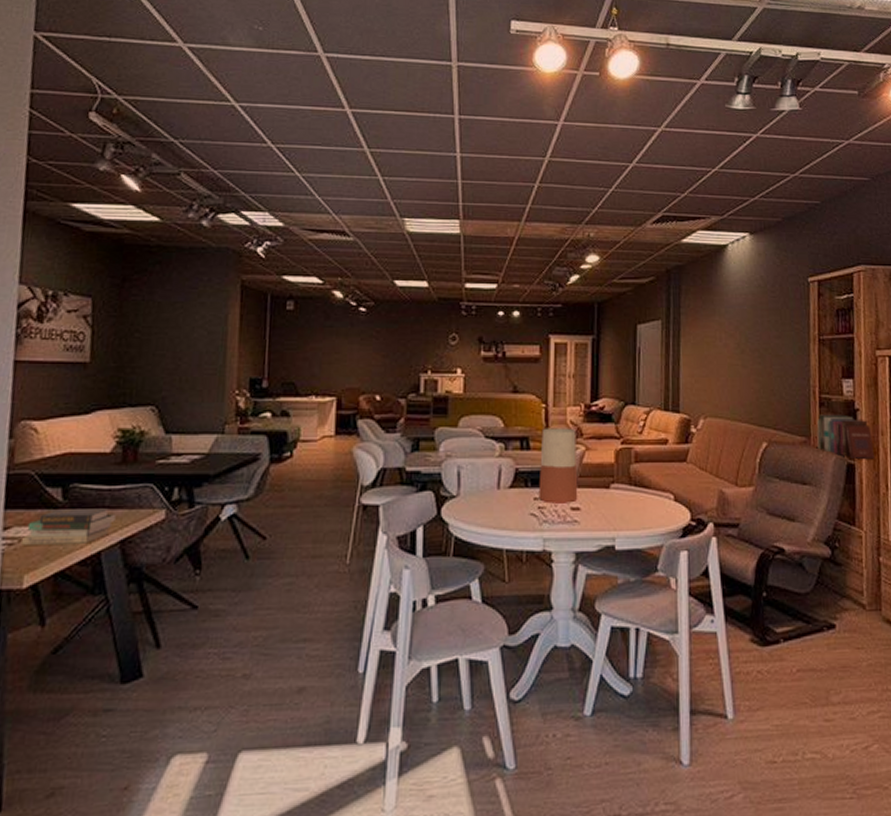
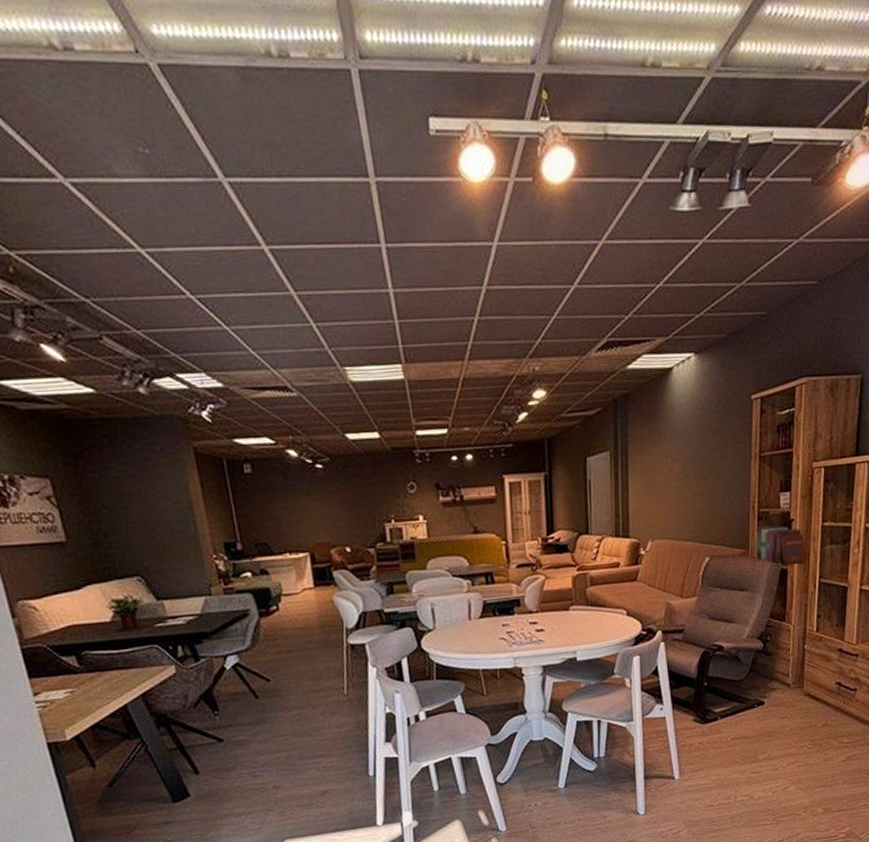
books: present [21,508,116,545] -> none [53,669,132,706]
vase: present [538,428,577,504] -> none [504,561,540,628]

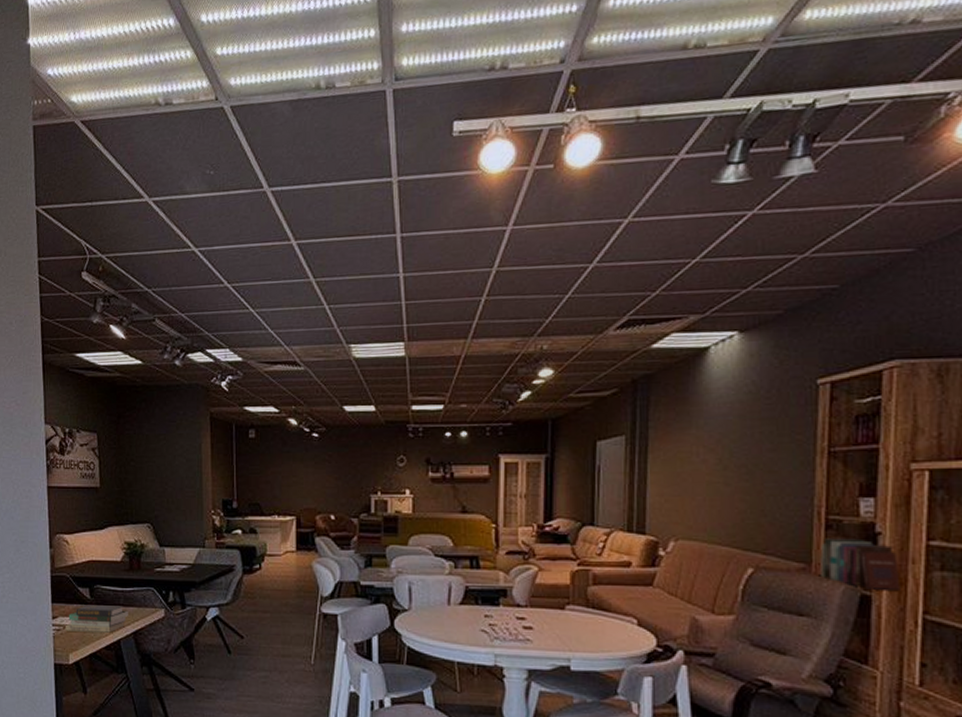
books: none [53,669,132,706] -> present [66,605,128,633]

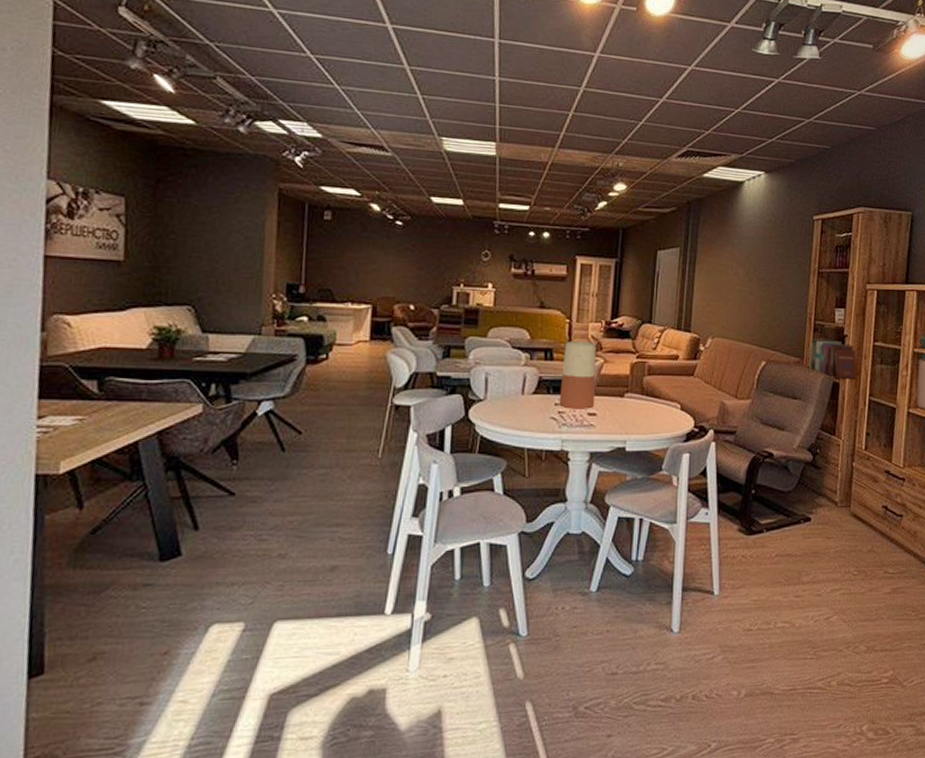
books: present [66,605,128,633] -> none [57,401,153,433]
vase: none [489,548,529,622] -> present [559,341,596,409]

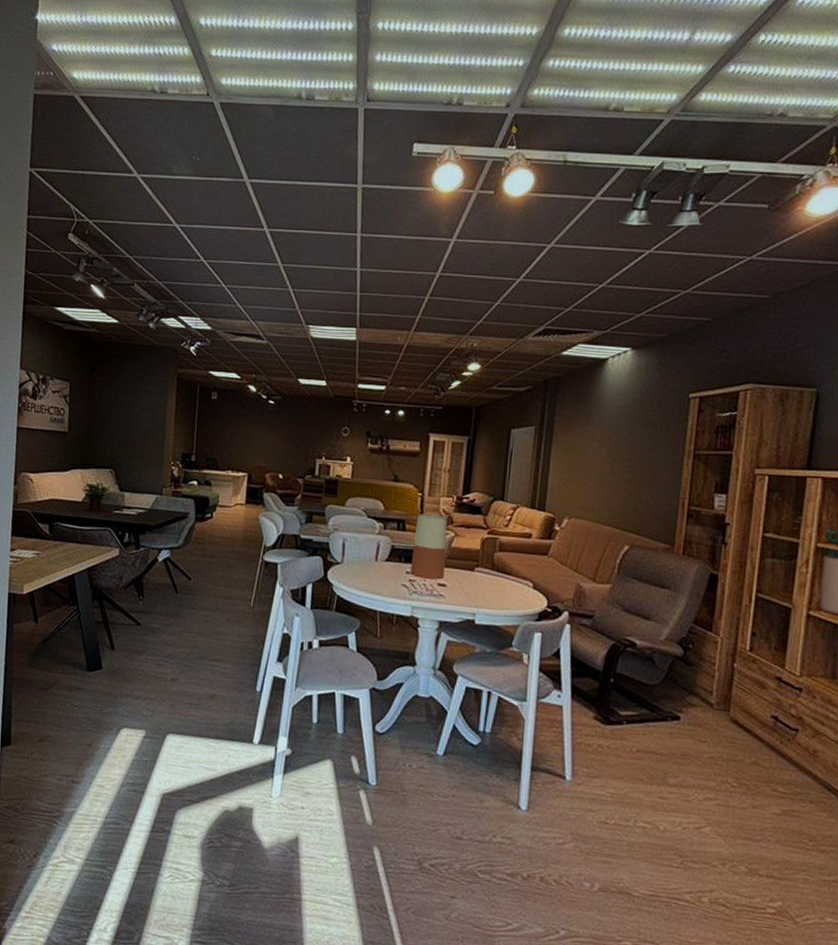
books: present [809,338,857,378] -> none [681,525,741,572]

